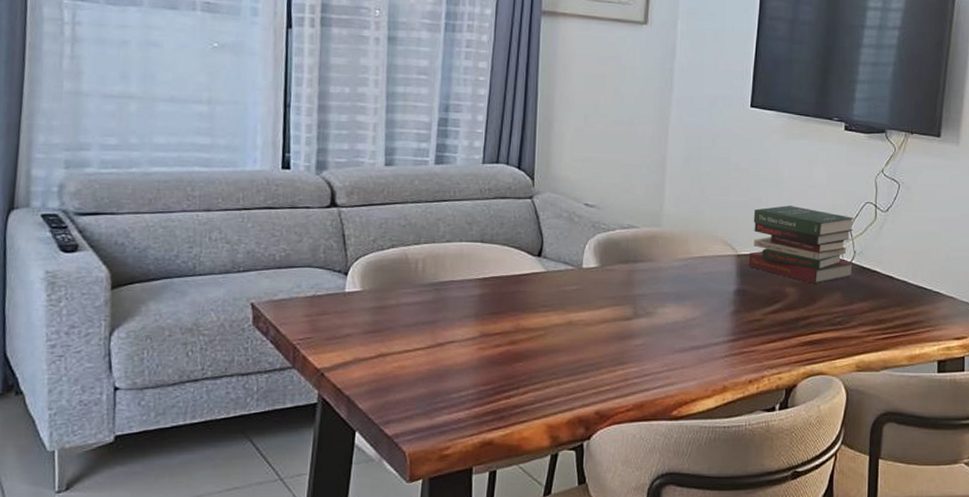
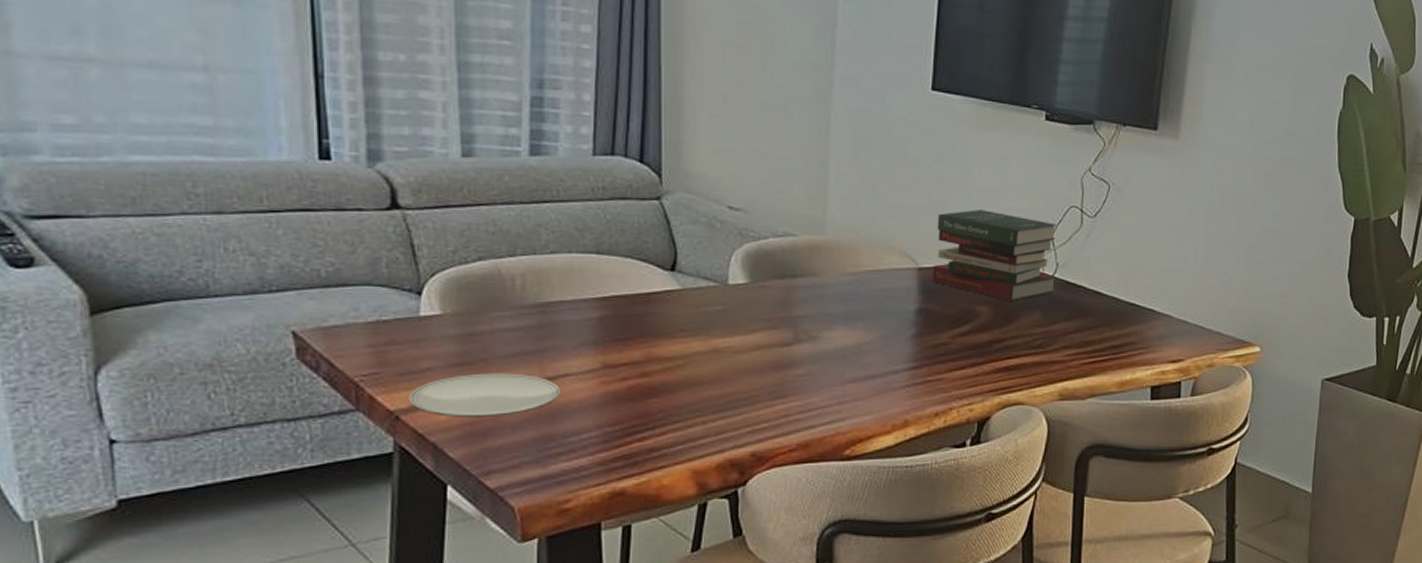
plate: none [332,339,448,376] -> present [409,373,561,418]

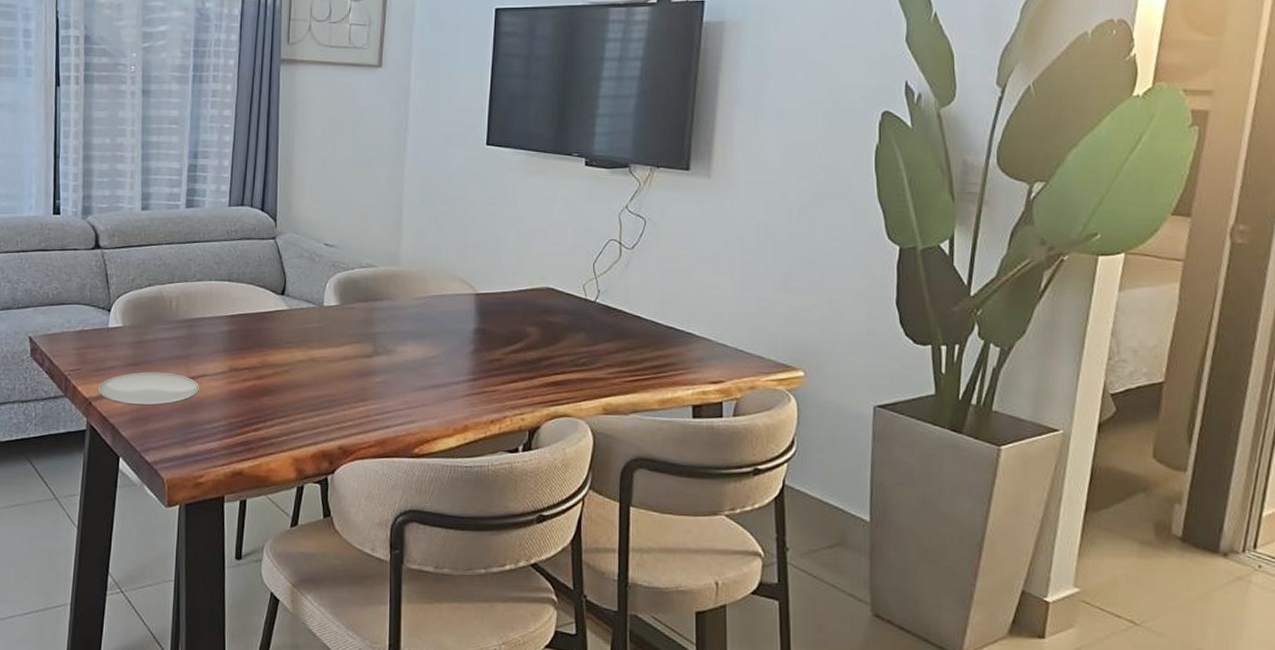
books: present [932,210,1056,301] -> none [487,244,598,323]

